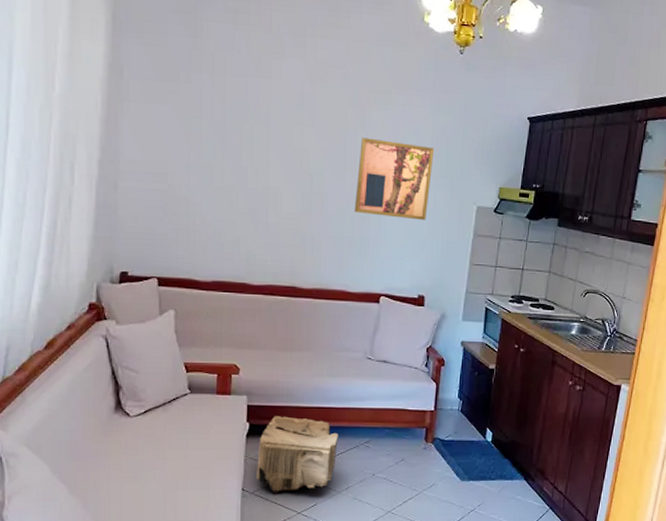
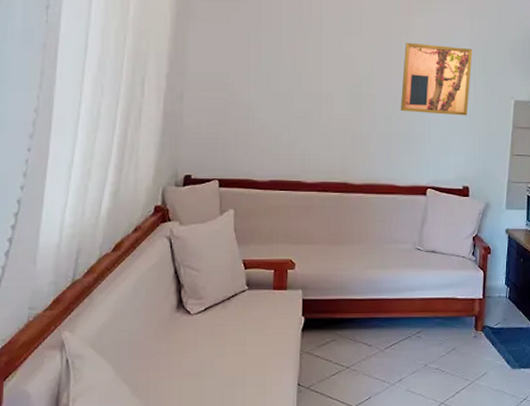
pouf: present [257,416,338,494] -> none [312,309,391,388]

